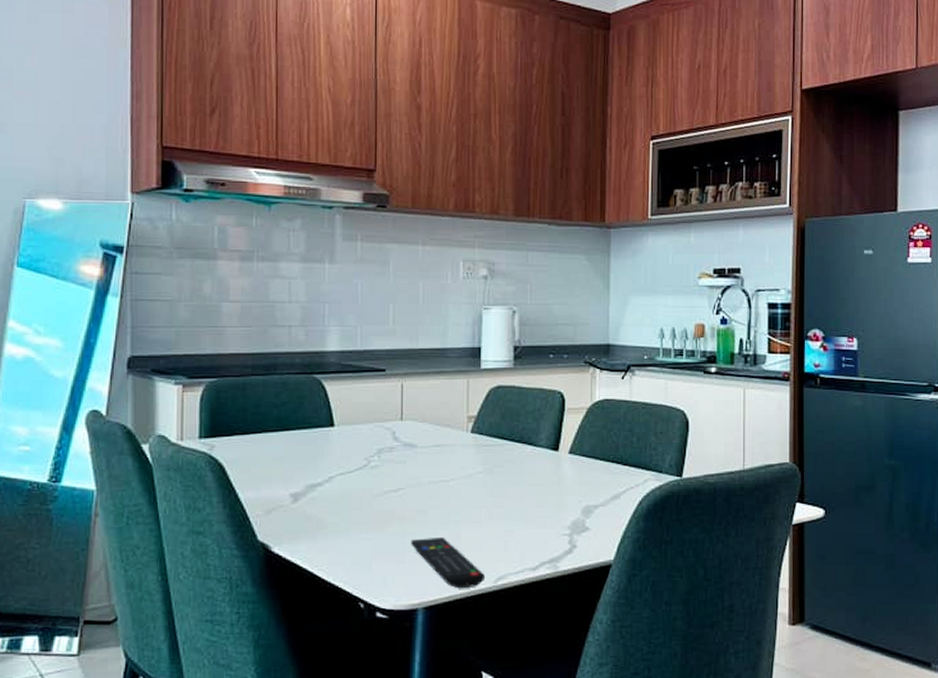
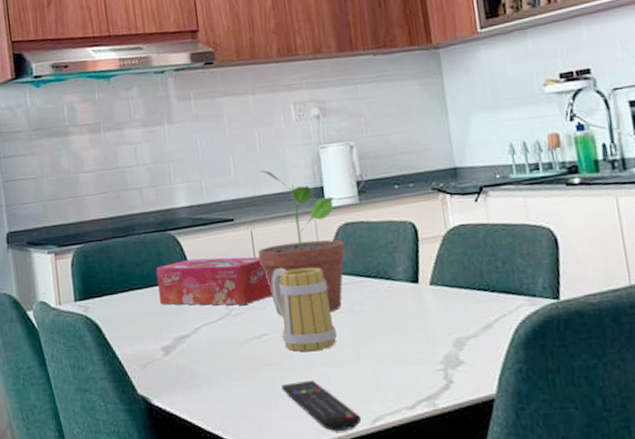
tissue box: none [295,405,415,457] -> present [156,256,273,306]
potted plant: none [405,323,494,471] -> present [257,169,346,315]
mug: none [415,424,473,508] -> present [271,267,337,352]

